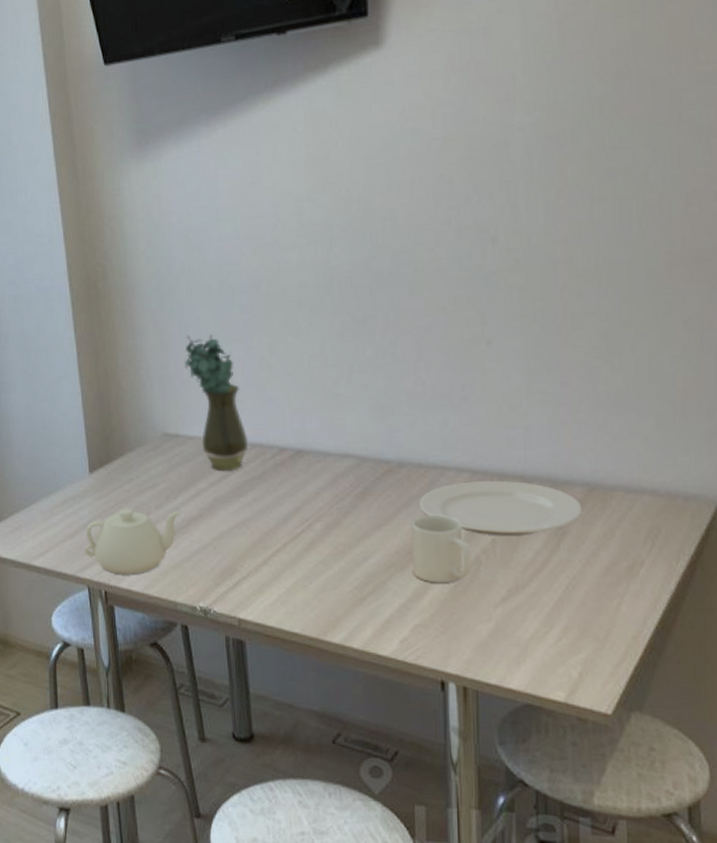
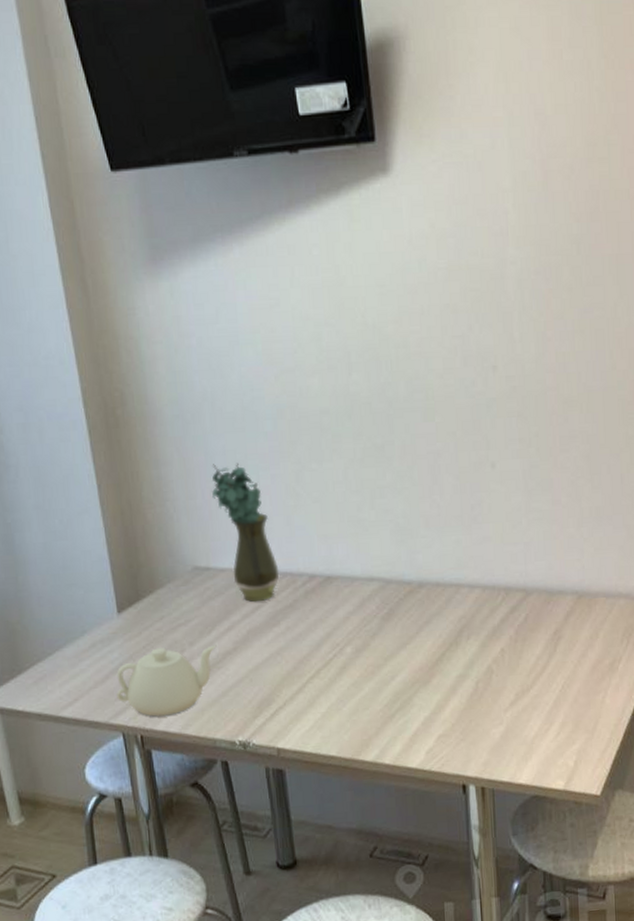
mug: present [411,515,471,583] -> none [432,630,485,695]
plate: present [418,480,582,537] -> none [437,593,573,646]

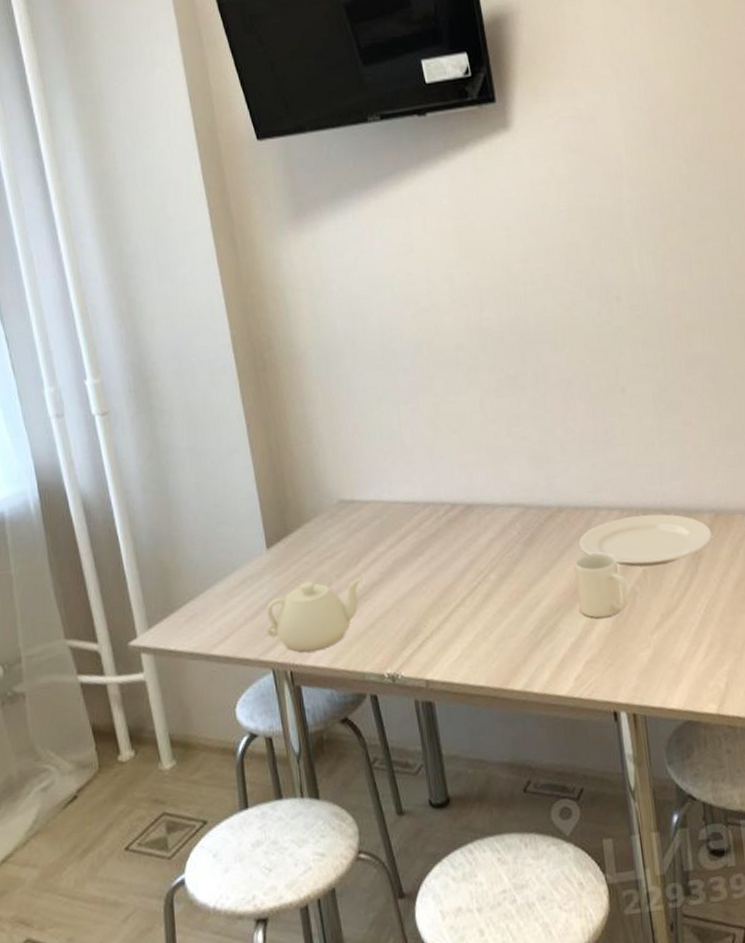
vase: present [212,462,280,603] -> none [355,398,422,533]
mug: none [432,630,485,695] -> present [574,553,629,618]
plate: none [437,593,573,646] -> present [578,514,713,567]

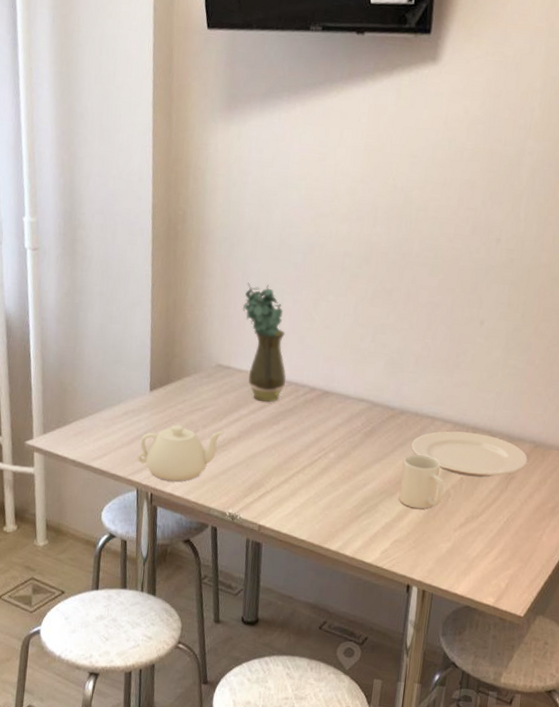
vase: none [355,398,422,533] -> present [243,282,287,402]

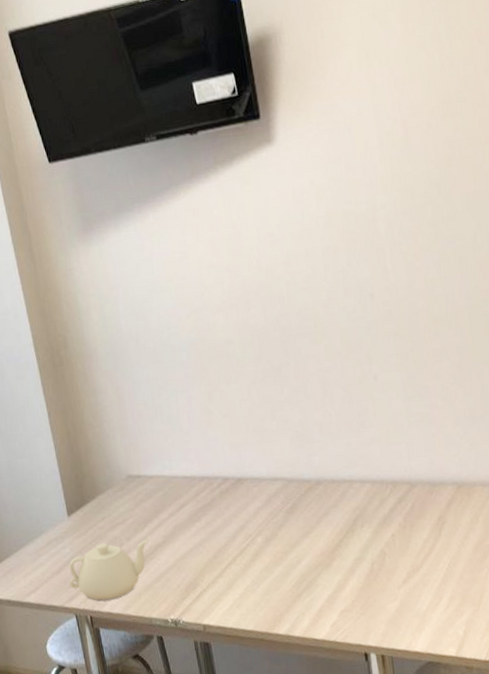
vase: present [243,282,287,402] -> none [139,388,198,503]
mug: present [398,454,444,509] -> none [331,519,379,575]
plate: present [410,430,528,477] -> none [334,486,455,532]

